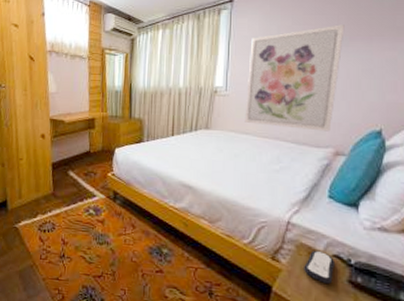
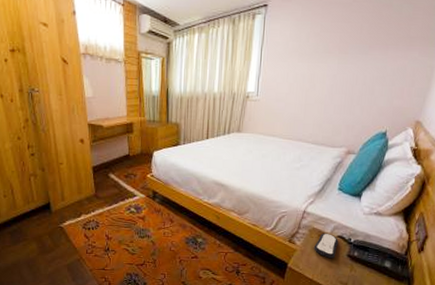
wall art: present [244,24,345,132] -> none [272,33,366,133]

